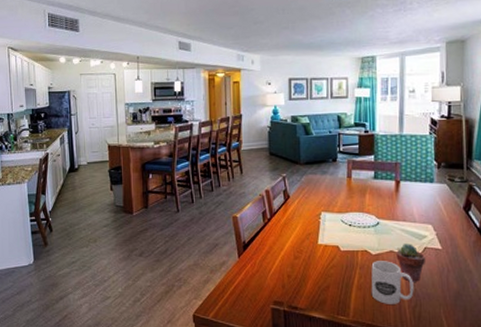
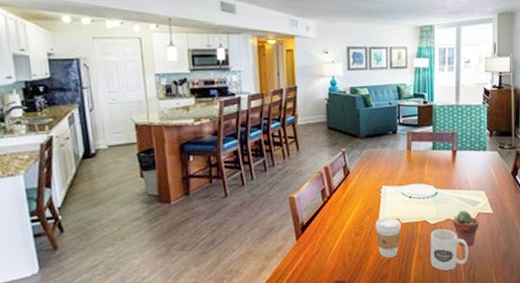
coffee cup: none [314,243,340,284] -> present [375,216,401,258]

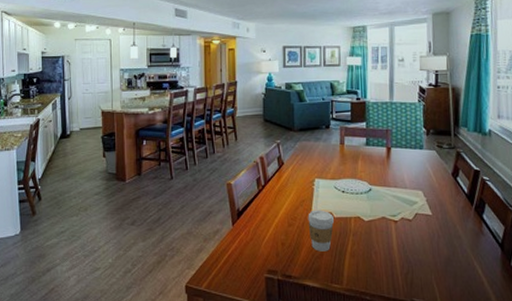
mug: present [430,229,469,271] -> none [364,227,406,271]
potted succulent: present [453,210,479,247] -> none [388,210,416,248]

